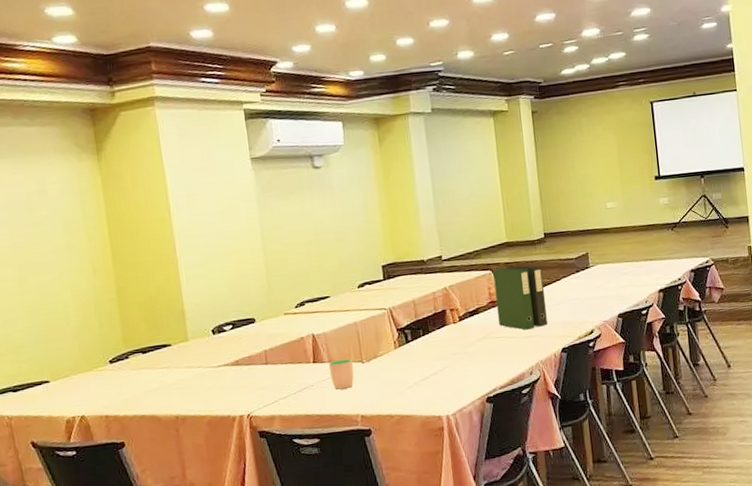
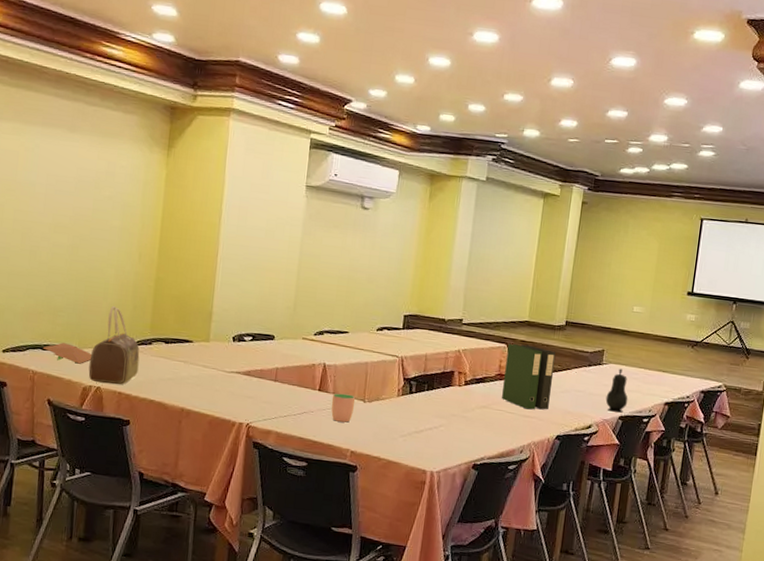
papers: none [12,378,68,399] -> present [42,343,93,364]
handbag: none [66,327,121,412] -> present [88,305,140,385]
coffeepot: none [600,267,623,313] -> present [605,368,628,414]

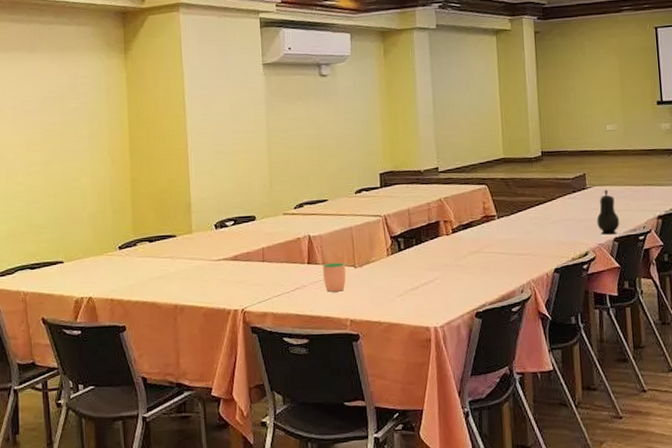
papers: present [42,343,93,364] -> none [30,259,80,278]
handbag: present [88,305,140,385] -> none [78,213,127,293]
binder: present [502,343,556,410] -> none [488,182,541,247]

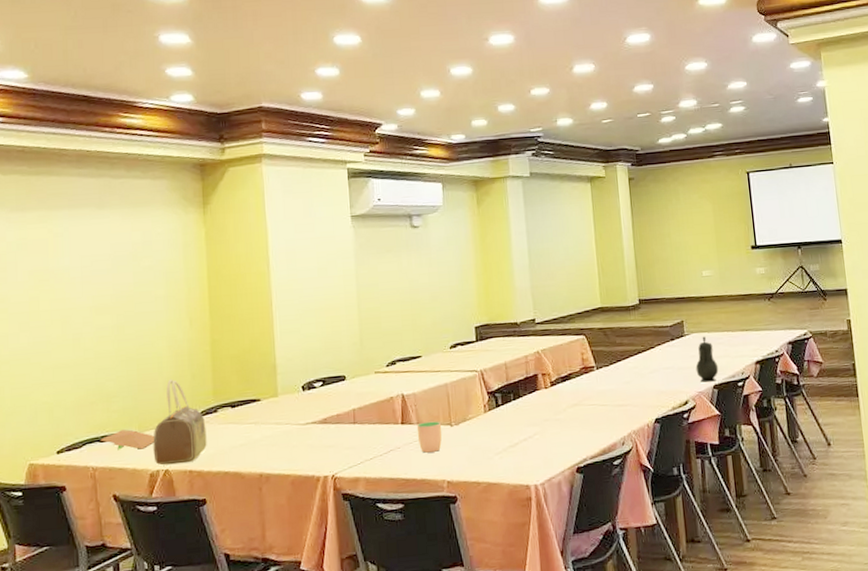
papers: none [30,259,80,278] -> present [100,429,155,450]
handbag: none [78,213,127,293] -> present [153,379,207,466]

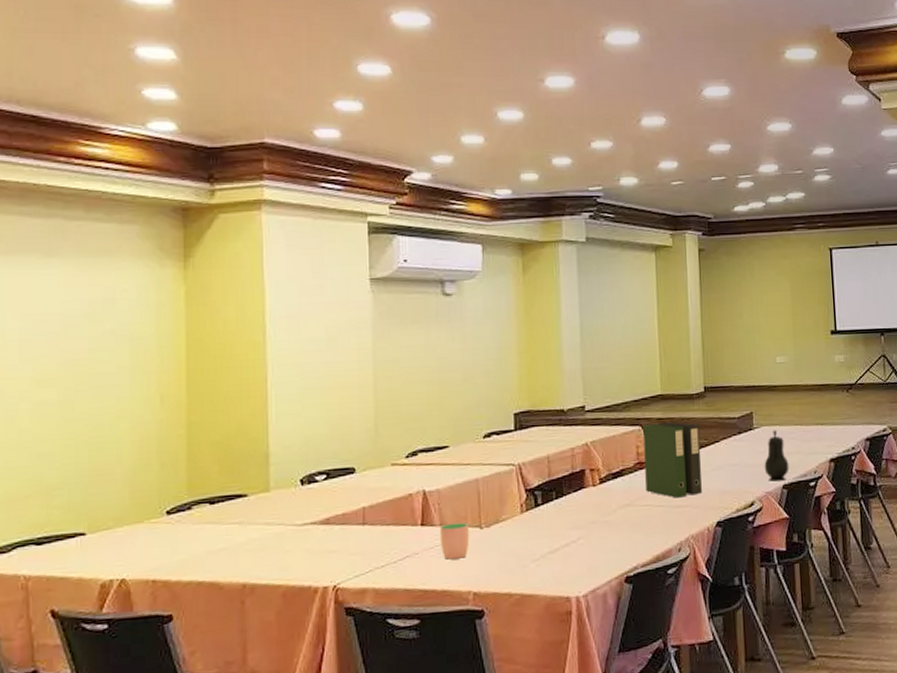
papers: present [100,429,155,450] -> none [36,530,110,555]
handbag: present [153,379,207,466] -> none [106,468,177,574]
binder: none [586,331,641,398] -> present [643,422,702,498]

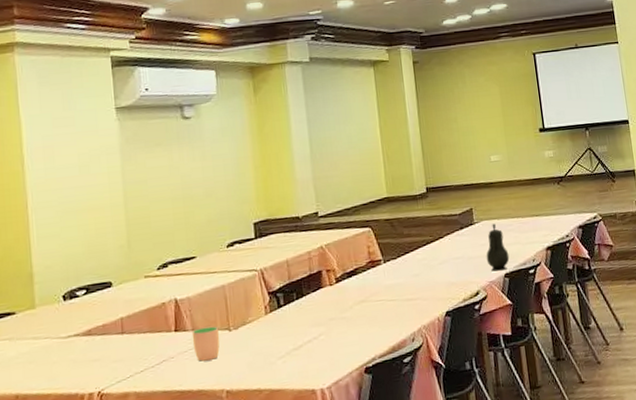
binder: present [643,422,702,498] -> none [372,222,430,292]

